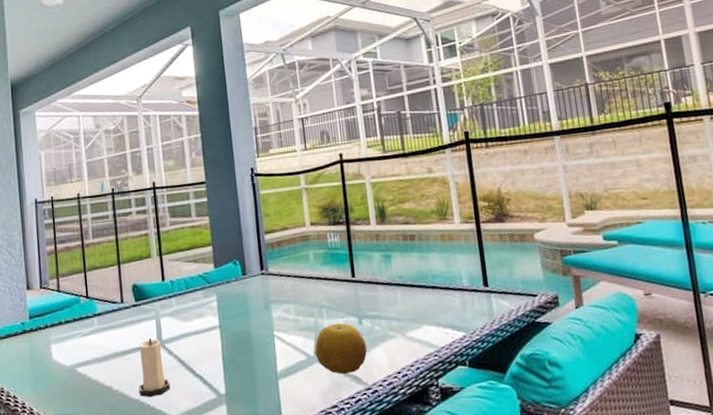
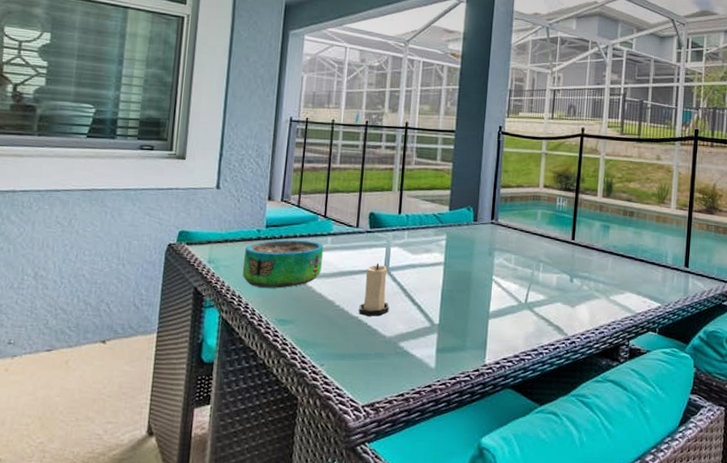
decorative bowl: none [12,325,94,384] -> present [242,239,324,289]
fruit: present [314,322,367,374] -> none [526,277,574,323]

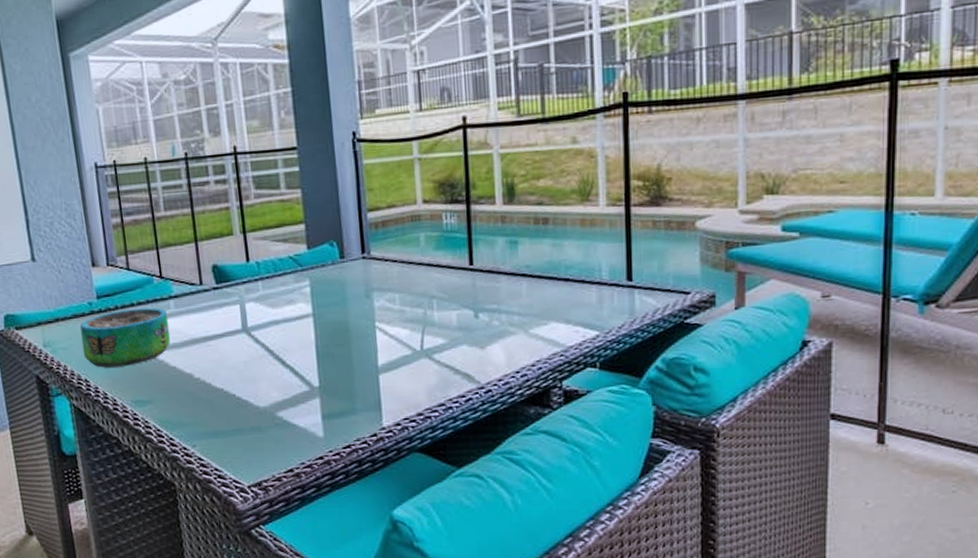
candle: present [359,263,389,317] -> none [222,323,258,387]

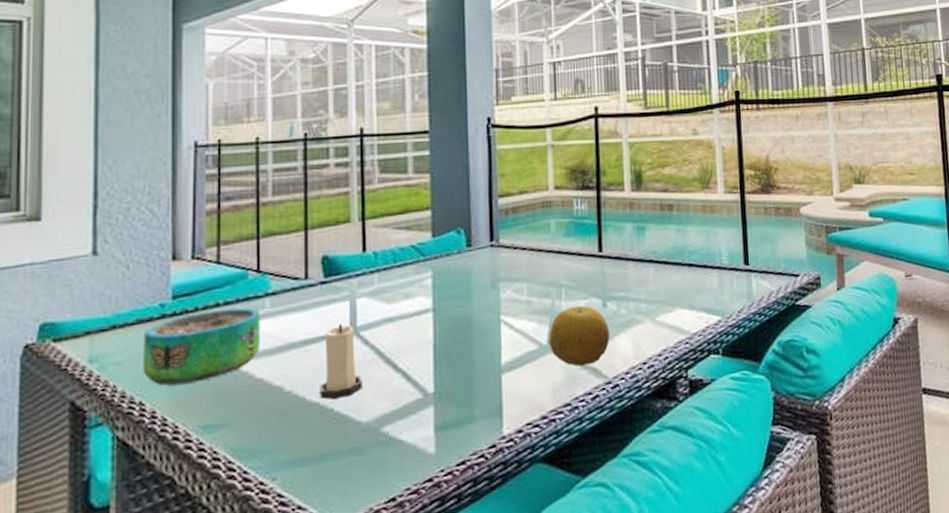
candle: none [222,323,258,387] -> present [320,323,363,400]
fruit: none [421,315,483,371] -> present [548,305,611,366]

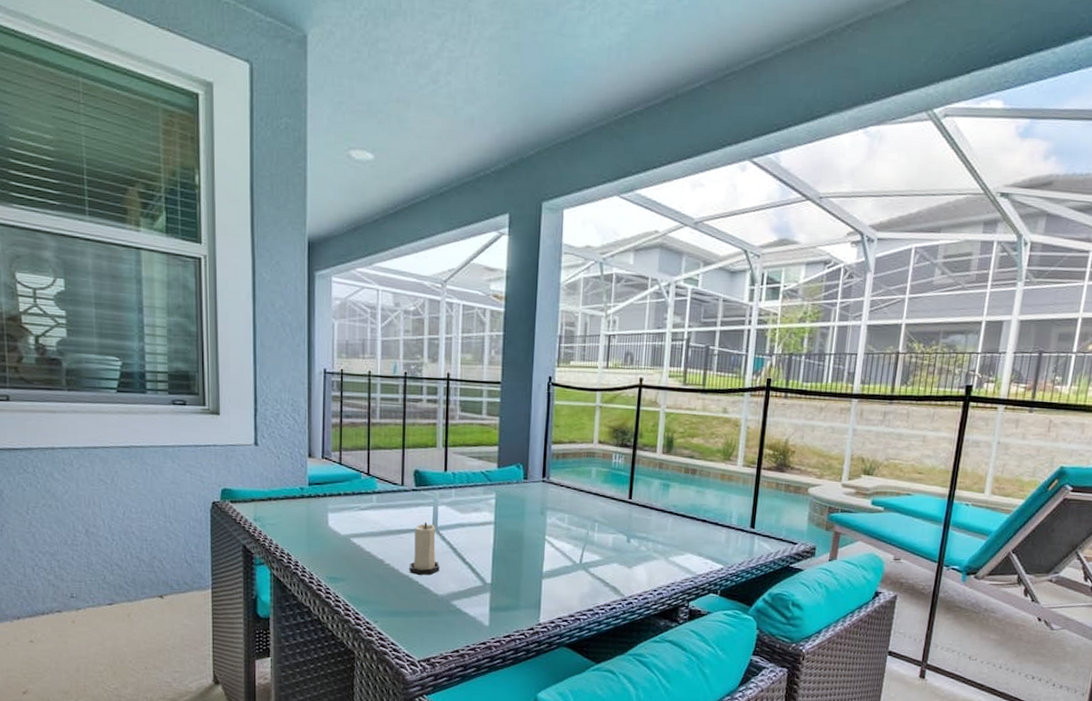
decorative bowl: present [142,307,261,386] -> none [289,498,370,547]
fruit: present [548,305,611,366] -> none [581,538,631,584]

